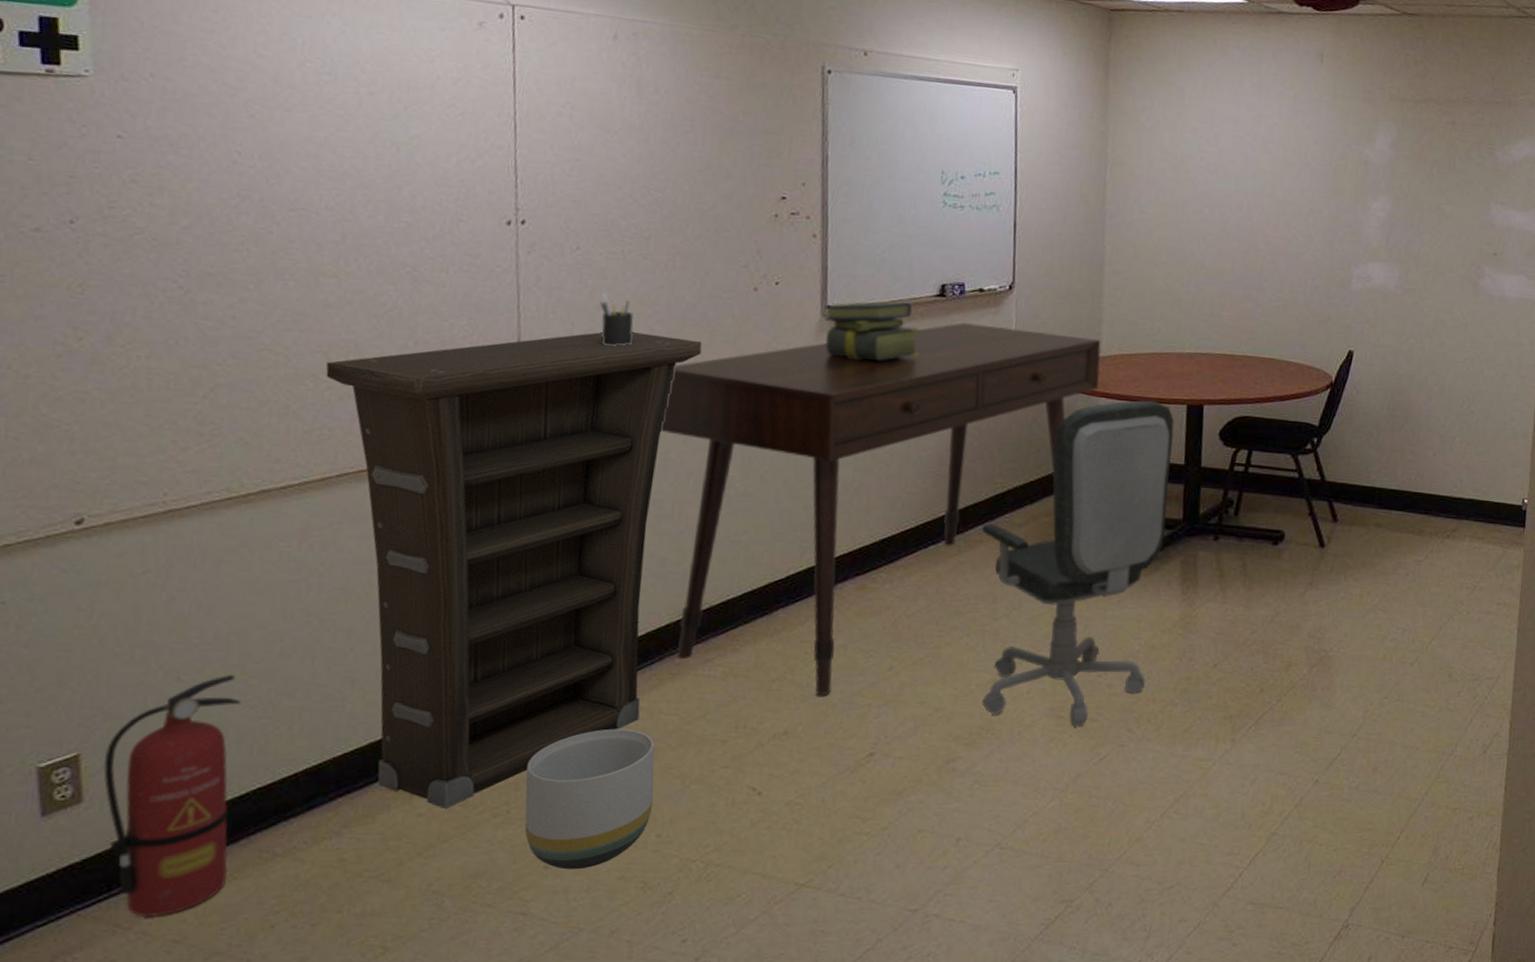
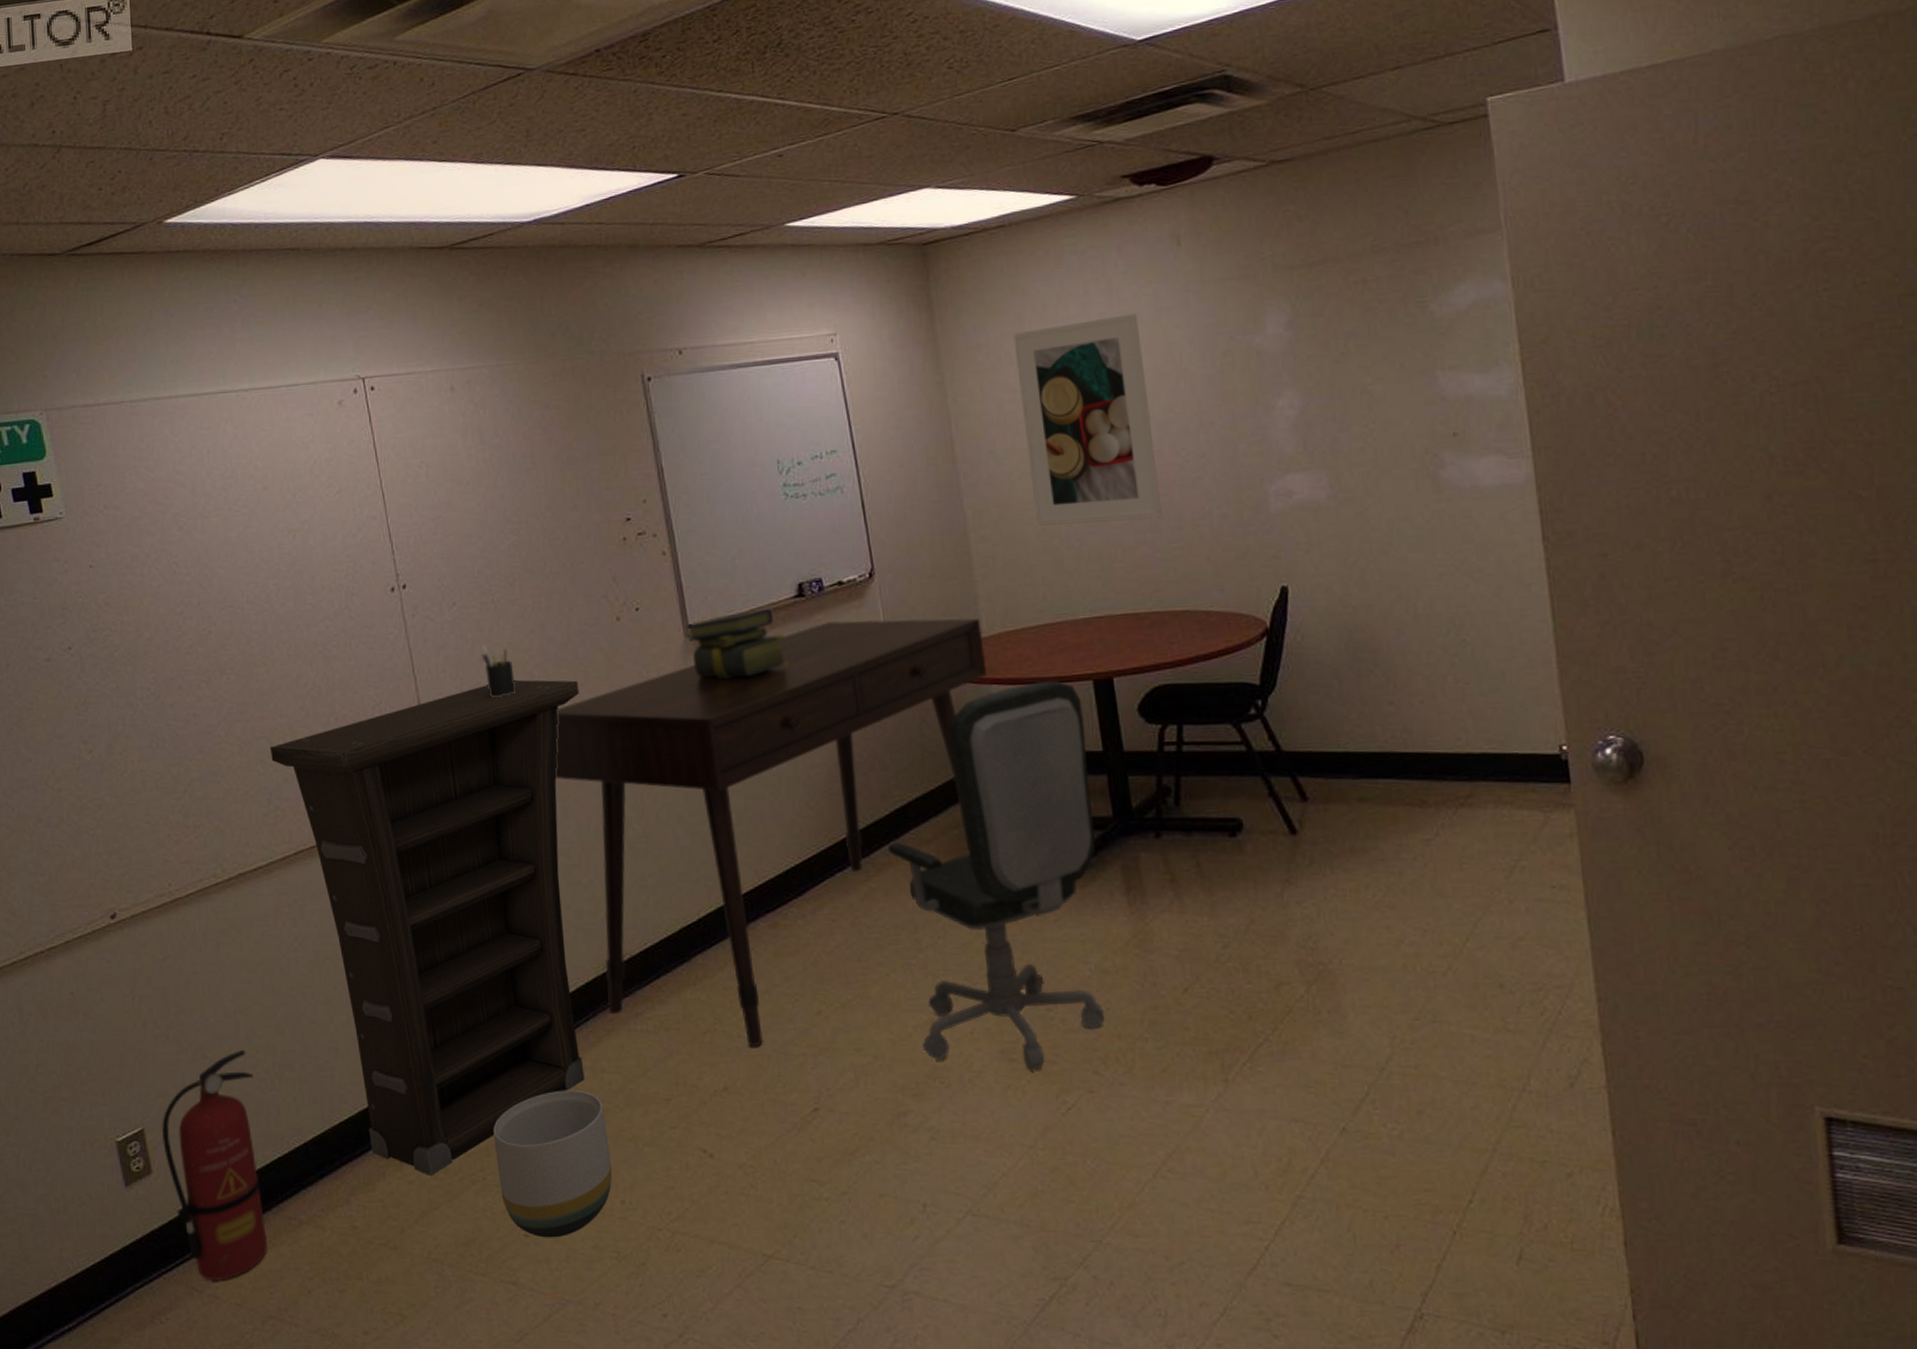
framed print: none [1165,103,1279,280] -> present [1013,313,1162,526]

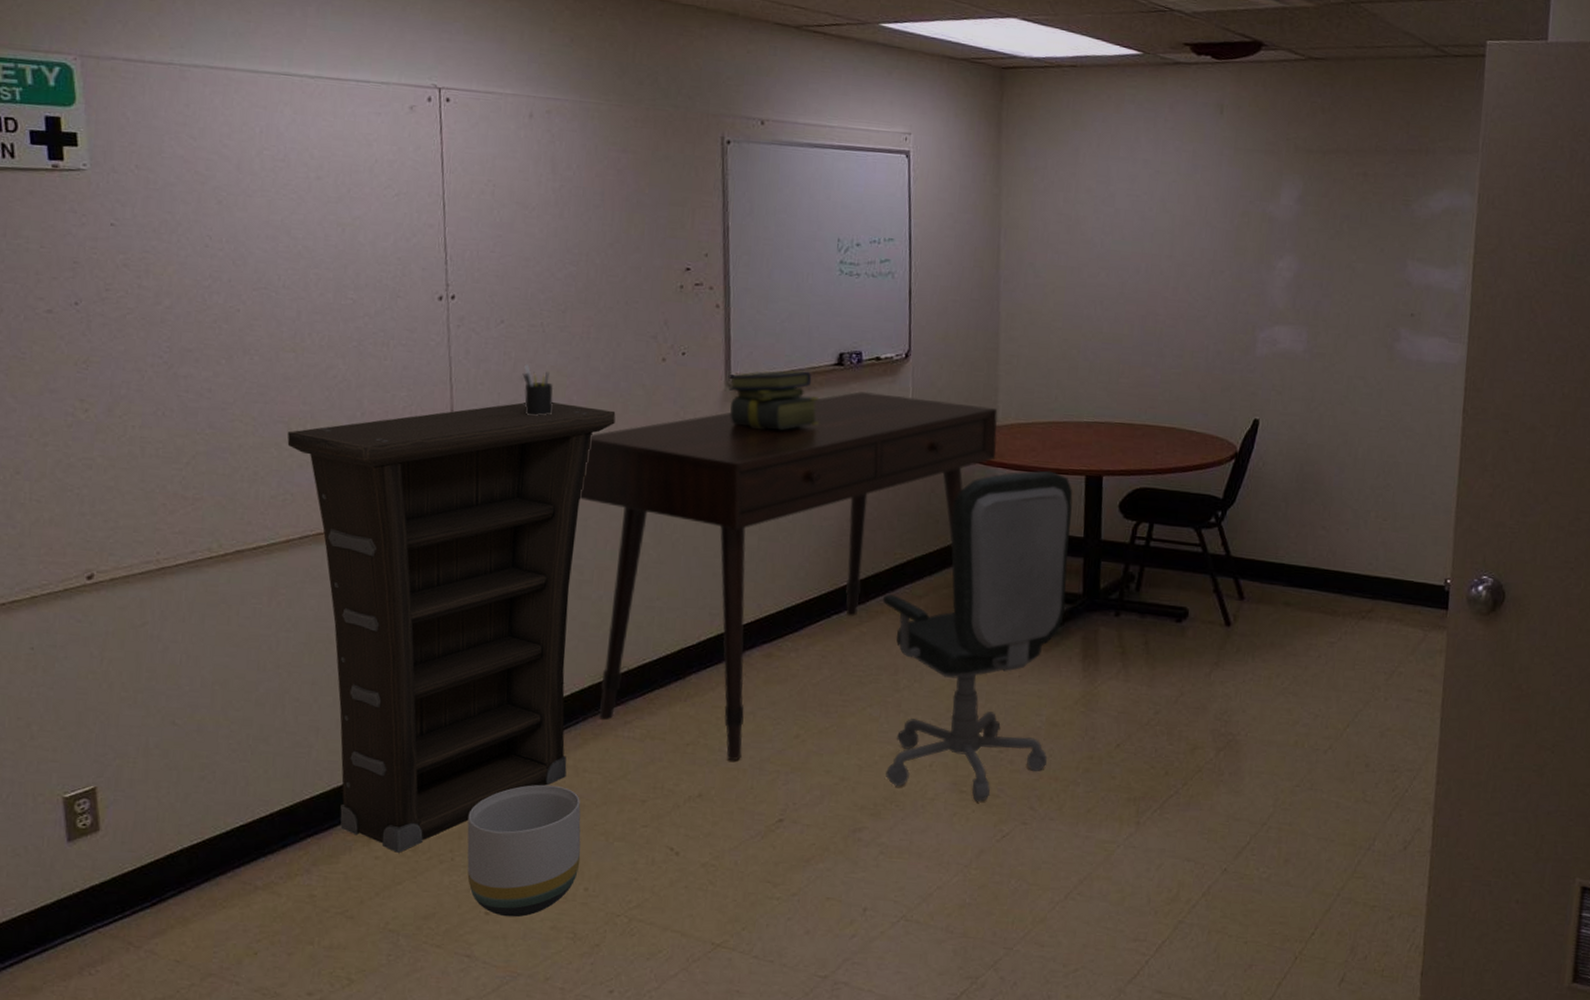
fire extinguisher: present [162,1050,268,1282] -> none [115,720,225,938]
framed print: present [1013,313,1162,526] -> none [1061,163,1177,345]

